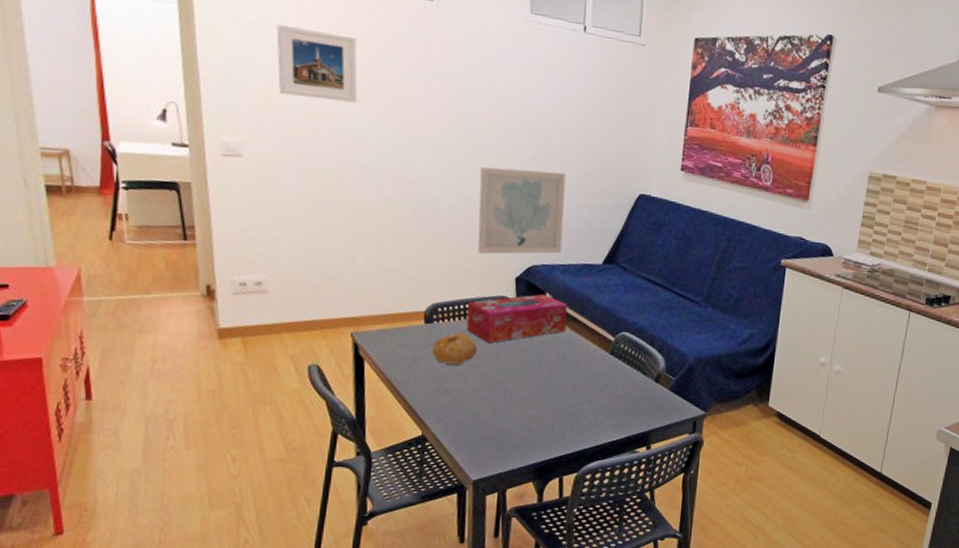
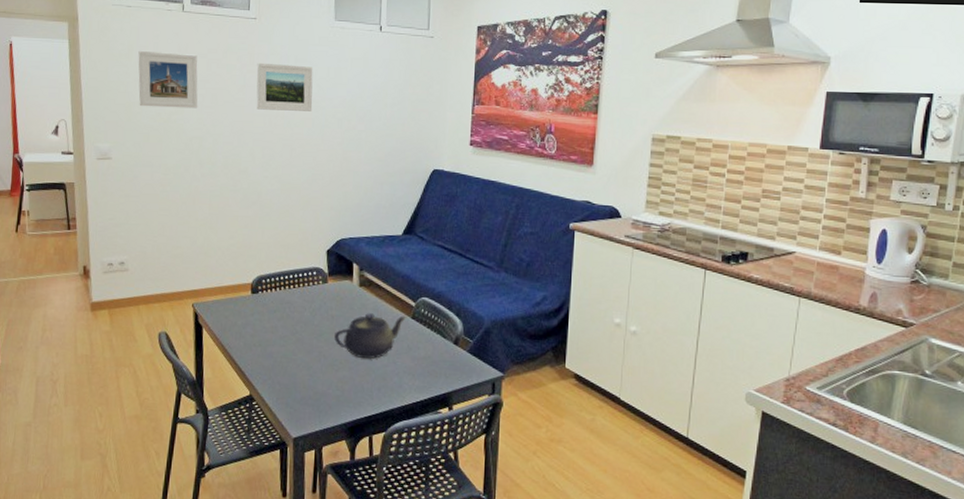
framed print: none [432,54,503,118] -> present [256,62,313,111]
fruit: present [432,333,478,365] -> none [257,302,296,331]
tissue box: present [466,294,568,343] -> none [286,265,373,310]
wall art: present [477,167,566,255] -> none [294,154,368,231]
teapot: none [521,347,605,396] -> present [333,313,407,359]

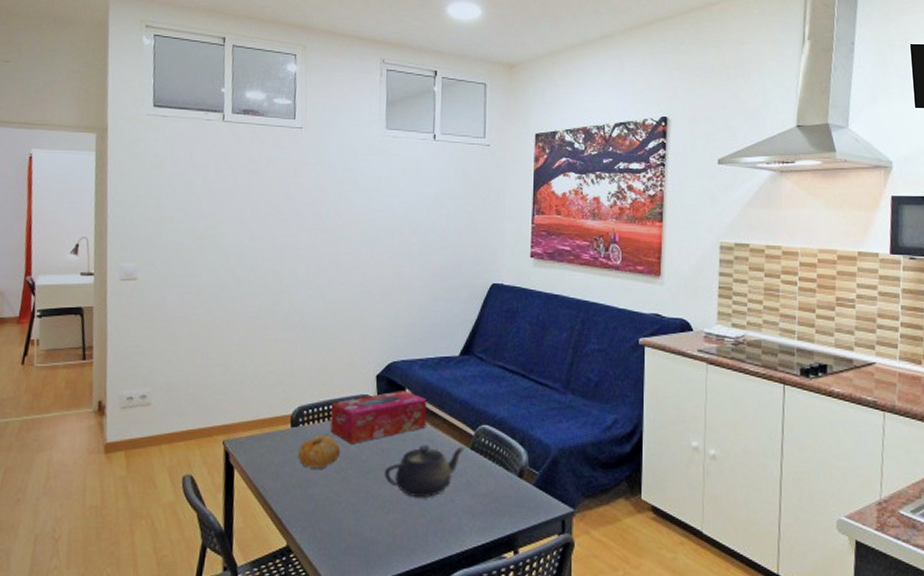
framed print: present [138,50,198,109] -> none [171,162,238,223]
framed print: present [256,62,313,111] -> none [300,173,363,224]
fruit: none [257,302,296,331] -> present [297,435,341,469]
tissue box: none [286,265,373,310] -> present [330,391,427,444]

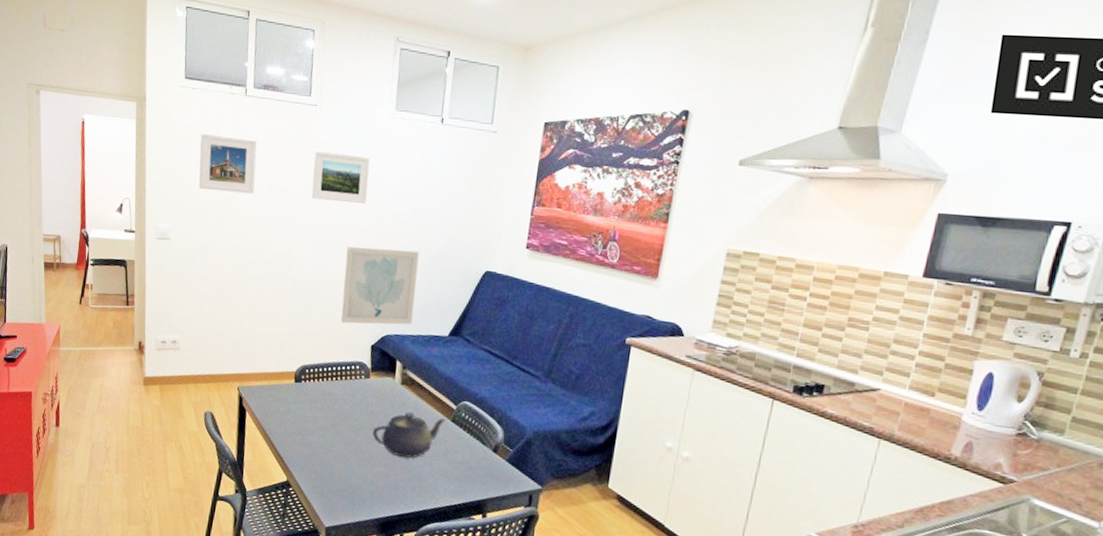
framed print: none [171,162,238,223] -> present [198,133,257,194]
fruit: present [297,435,341,469] -> none [299,392,336,421]
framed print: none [300,173,363,224] -> present [311,151,371,203]
tissue box: present [330,391,427,444] -> none [328,361,415,404]
wall art: none [340,269,422,354] -> present [341,247,420,325]

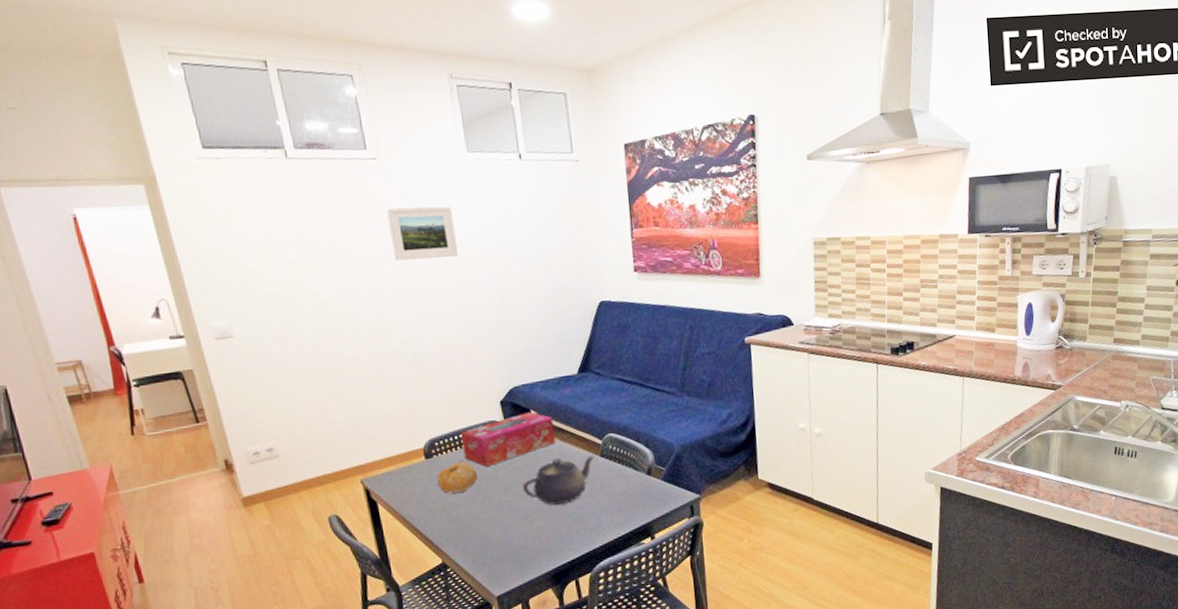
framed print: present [198,133,257,194] -> none [241,206,326,273]
fruit: none [299,392,336,421] -> present [436,462,478,494]
tissue box: none [328,361,415,404] -> present [460,412,556,467]
wall art: present [341,247,420,325] -> none [449,295,538,386]

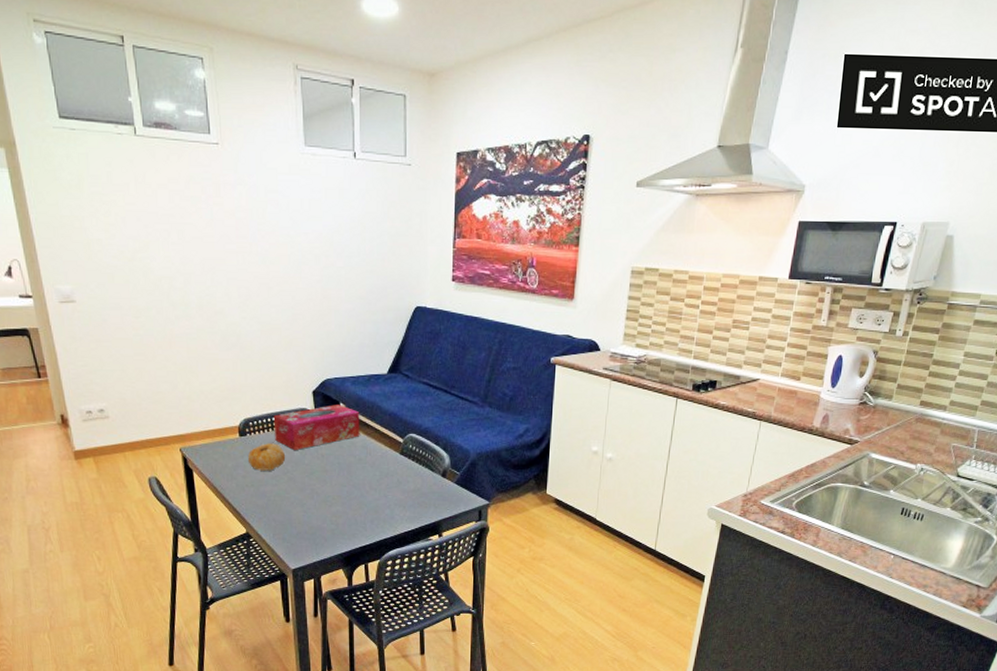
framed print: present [386,206,459,261] -> none [223,194,288,247]
teapot: present [522,454,596,505] -> none [325,451,396,493]

